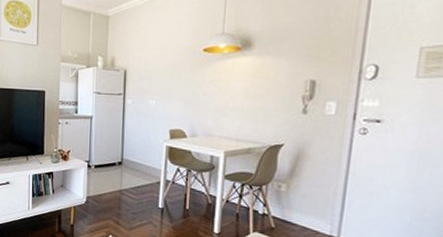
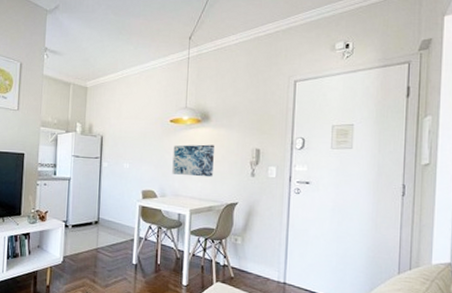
wall art: none [204,76,257,115] -> present [172,144,214,178]

